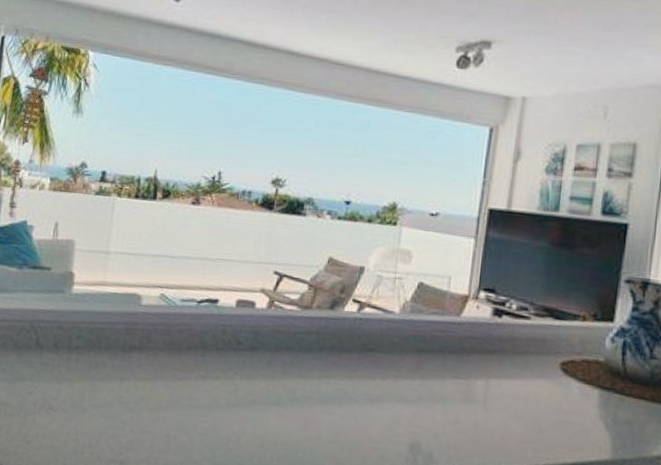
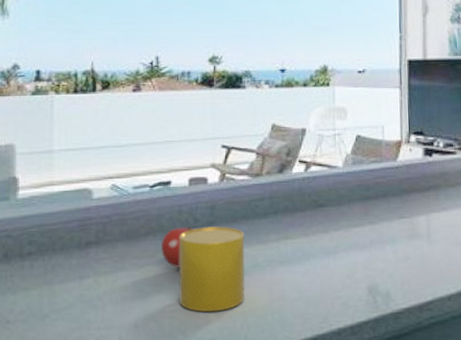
fruit: none [200,347,235,387] -> present [160,226,193,268]
cup: none [212,351,286,438] -> present [179,226,245,312]

